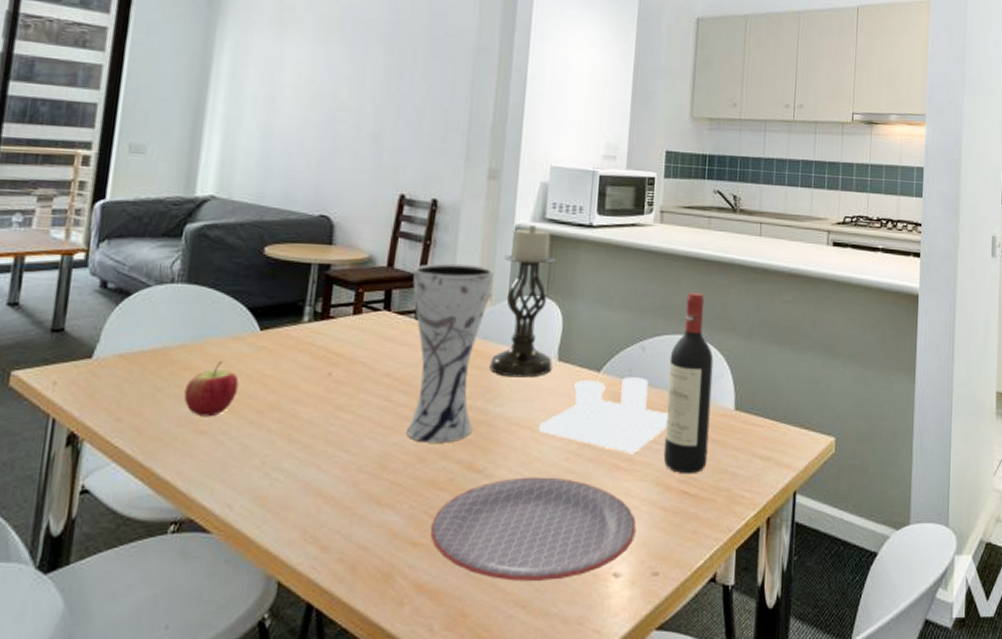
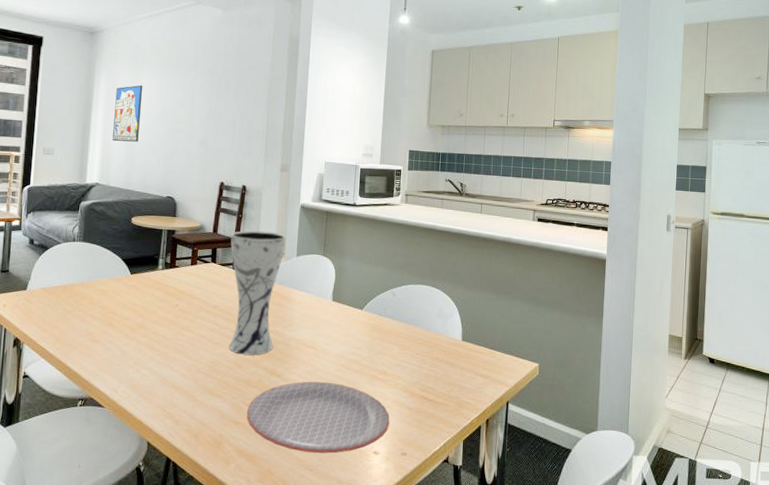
apple: present [183,360,239,417] -> none [84,294,118,331]
wall art: none [239,54,288,137] -> present [112,85,142,142]
candle holder: present [490,225,556,378] -> none [284,204,330,312]
salt and pepper shaker set: present [539,377,668,454] -> none [320,314,412,369]
wine bottle: present [663,292,714,474] -> none [409,254,446,385]

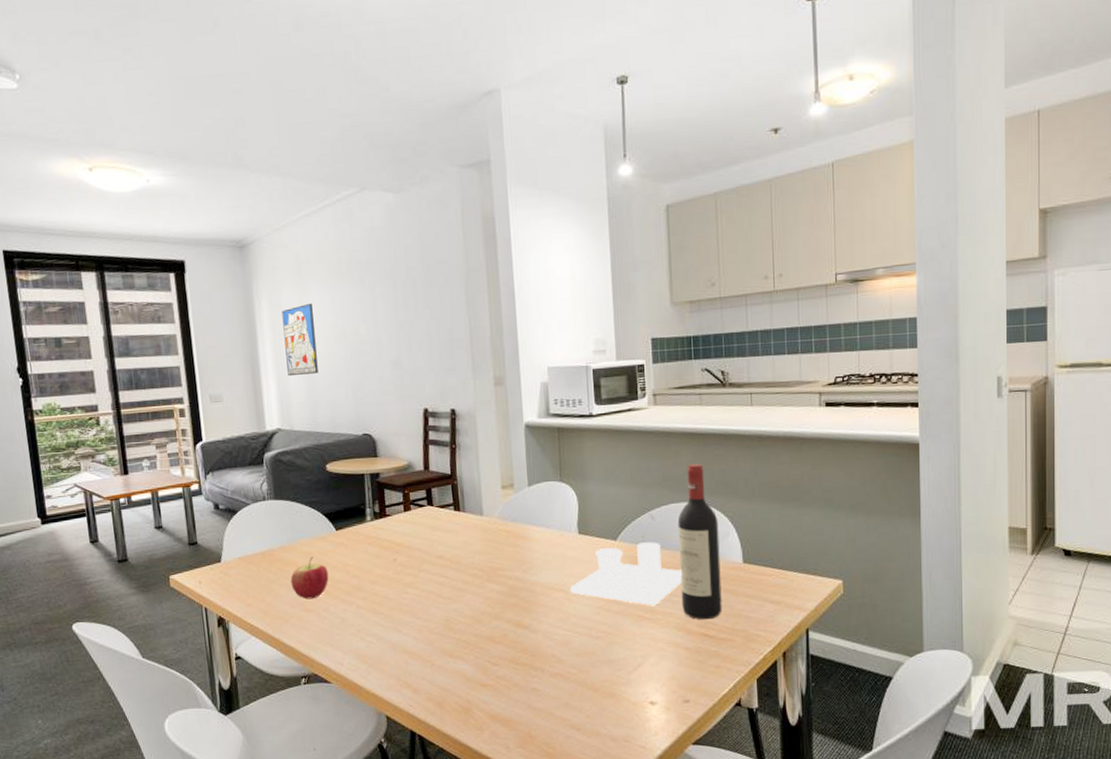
apple: none [84,294,118,331] -> present [290,556,329,600]
vase: present [229,230,287,355] -> none [445,460,515,608]
plate: present [247,381,390,454] -> none [495,628,666,710]
salt and pepper shaker set: none [320,314,412,369] -> present [571,542,682,606]
wine bottle: none [409,254,446,385] -> present [677,463,722,620]

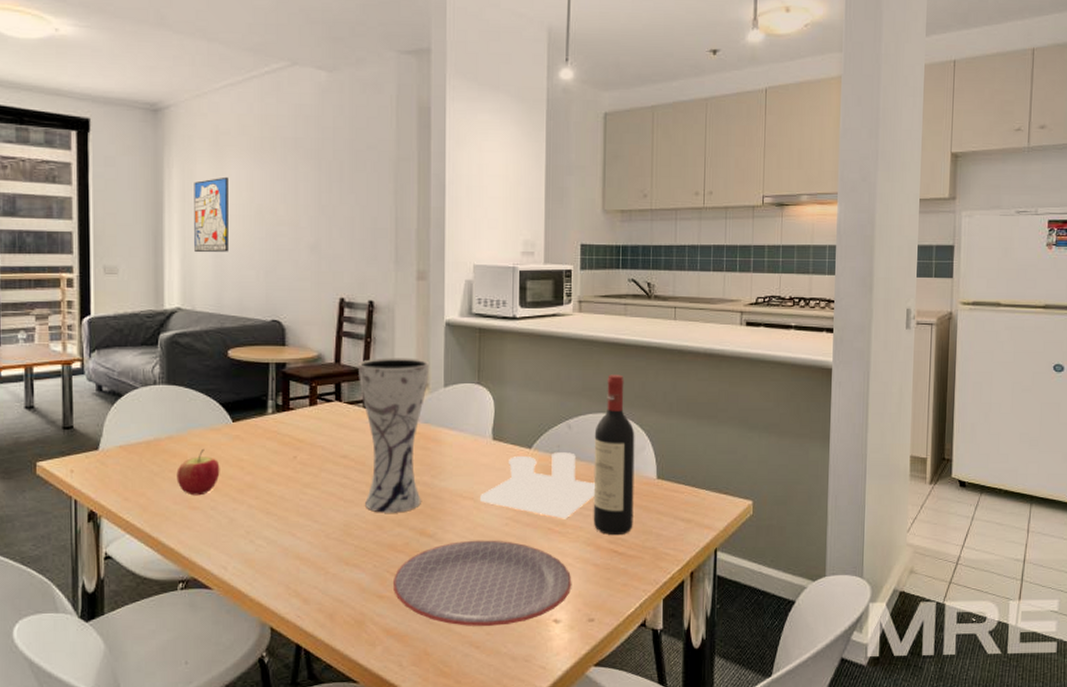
vase: none [445,460,515,608] -> present [357,357,430,513]
plate: none [495,628,666,710] -> present [394,540,572,626]

